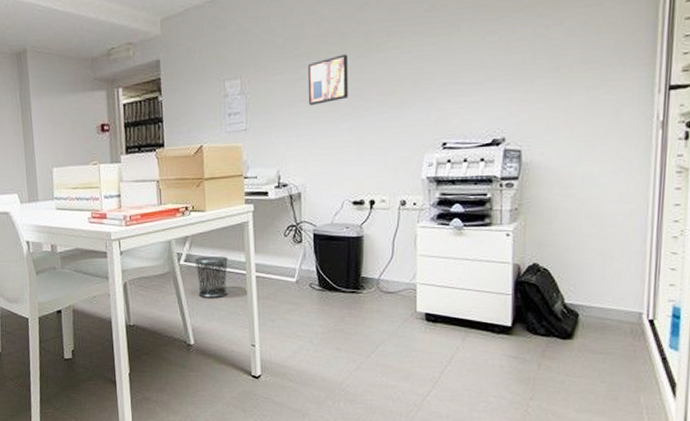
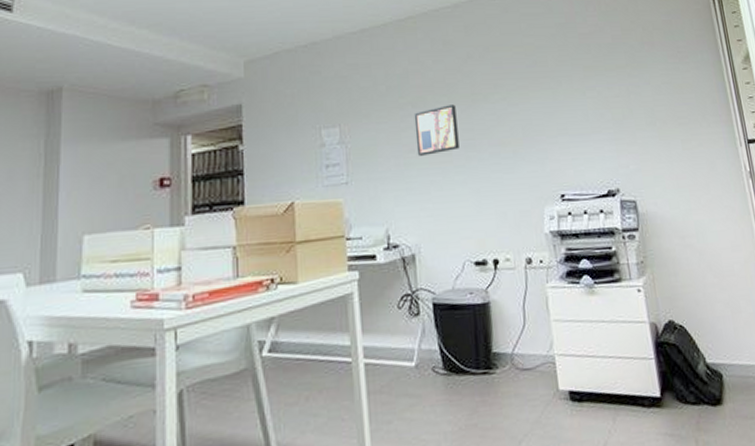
waste bin: present [194,255,229,298] -> none [282,340,329,401]

